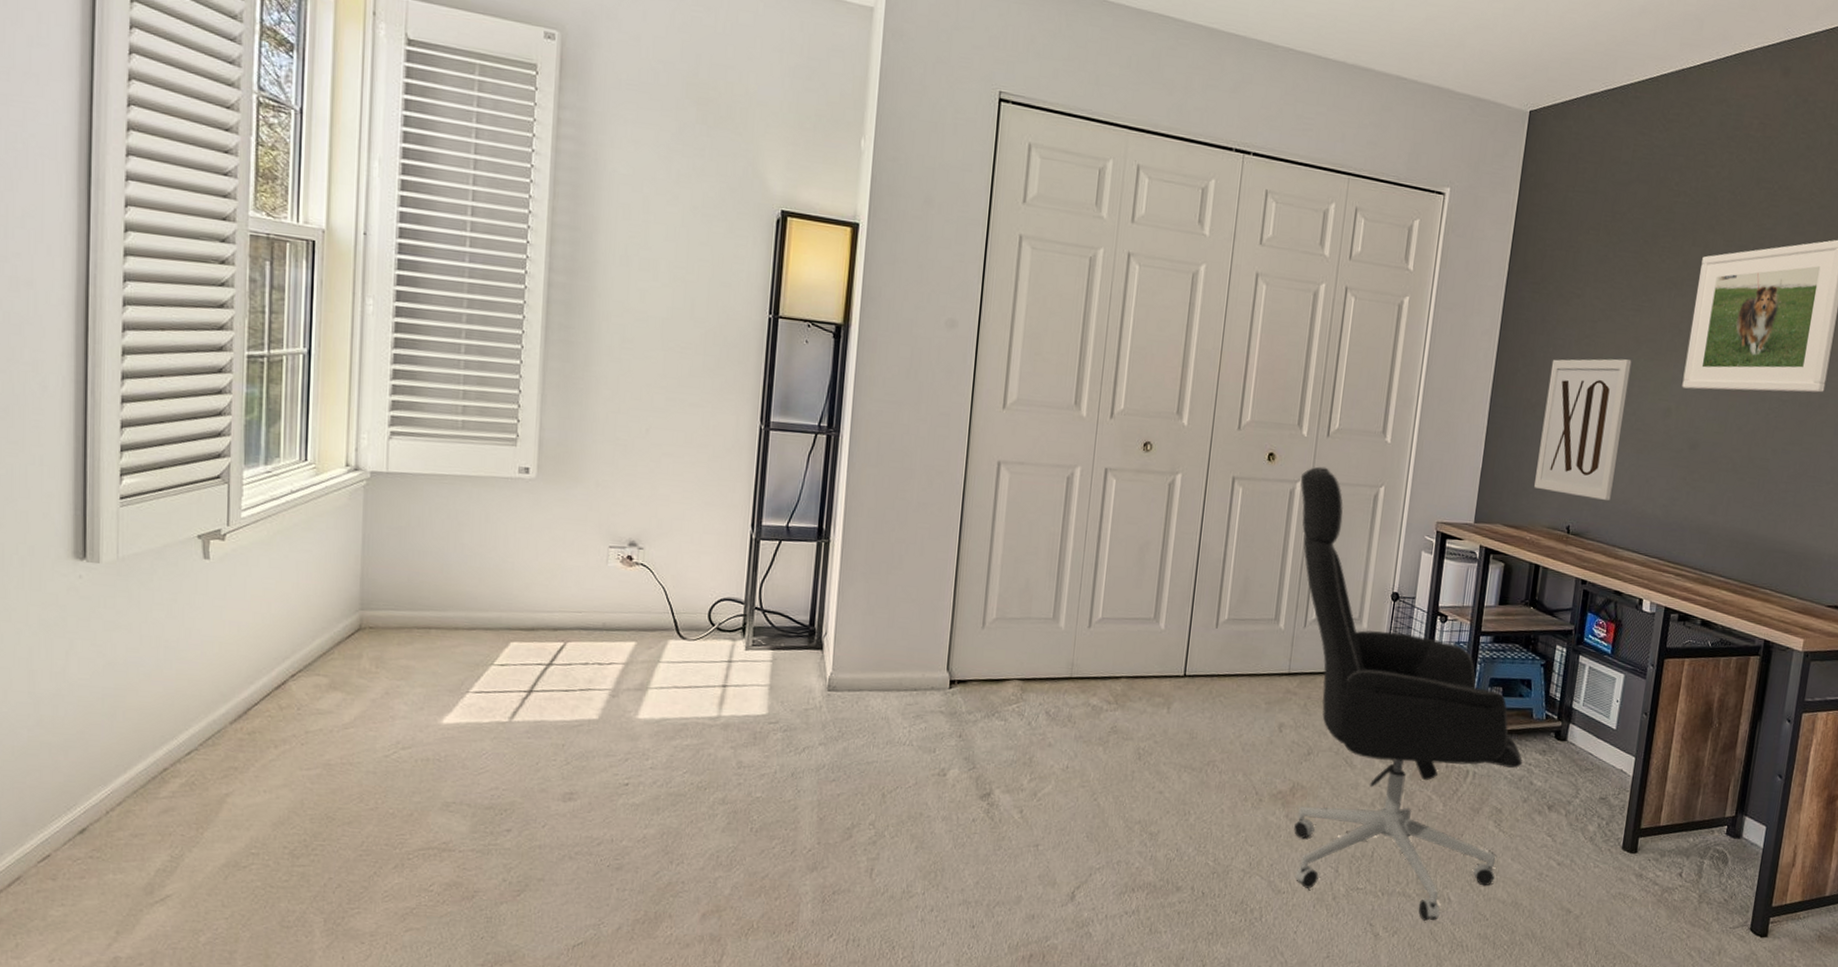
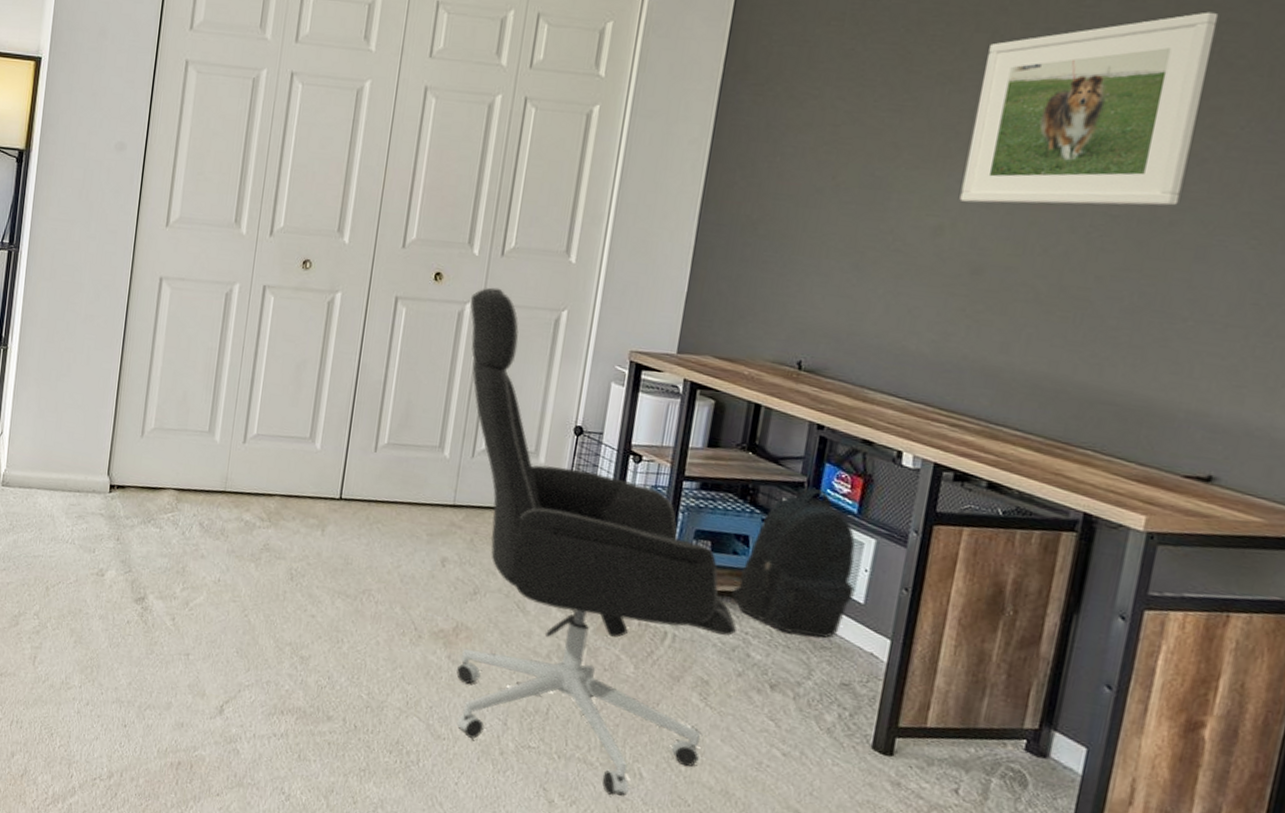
backpack: none [1518,635,1610,762] -> present [732,488,856,638]
wall art: present [1534,358,1632,502] -> none [755,168,888,334]

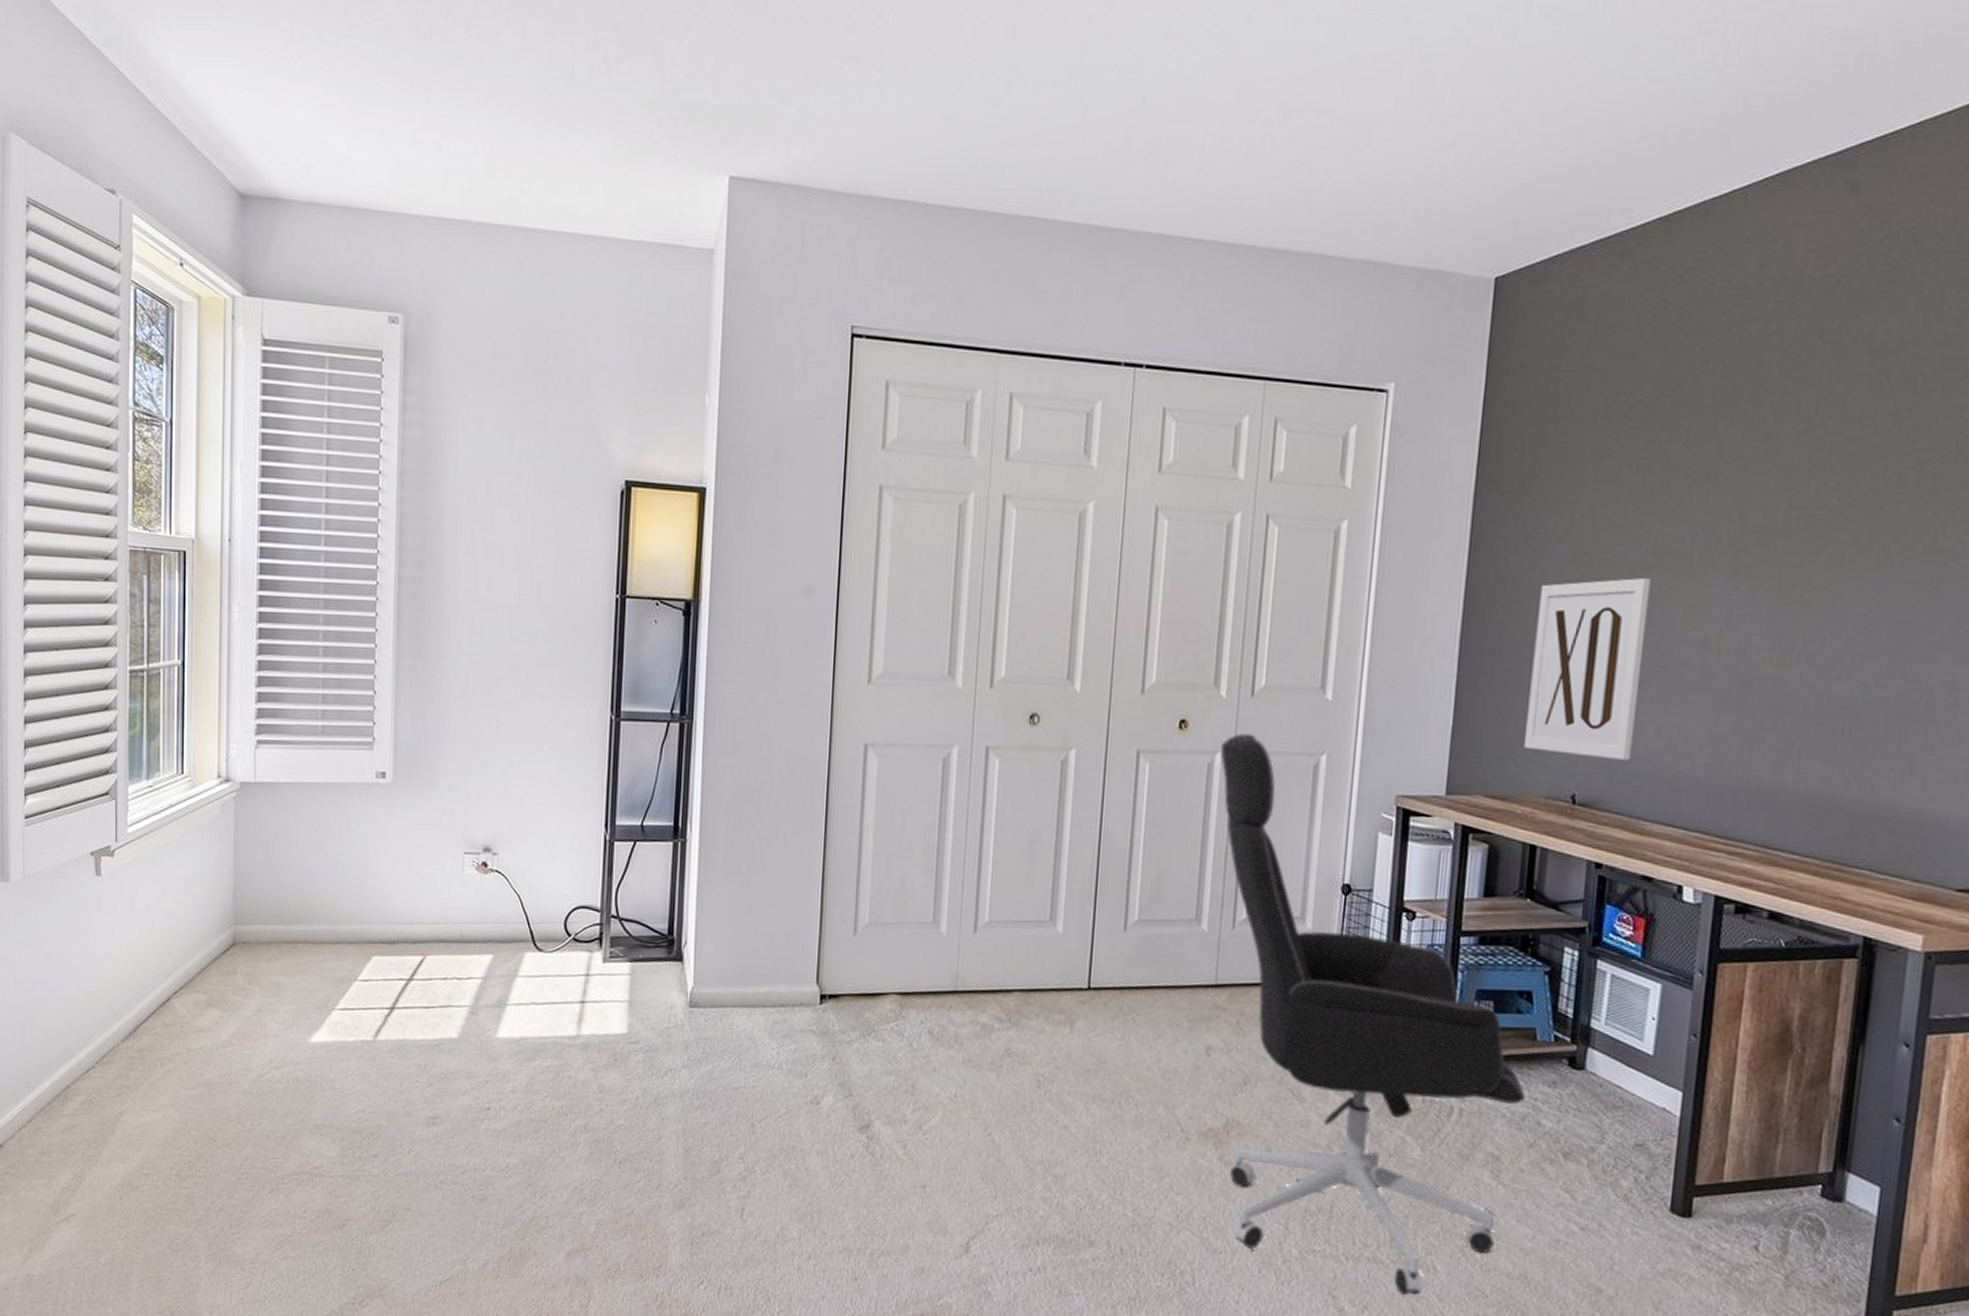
backpack: present [732,488,856,638] -> none [1518,934,1643,1097]
wall art: none [755,168,888,334] -> present [1524,578,1651,762]
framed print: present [959,11,1219,206] -> none [1724,397,1963,611]

